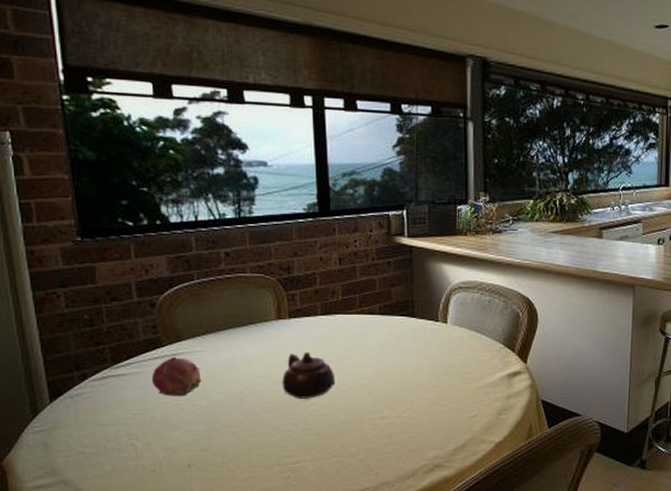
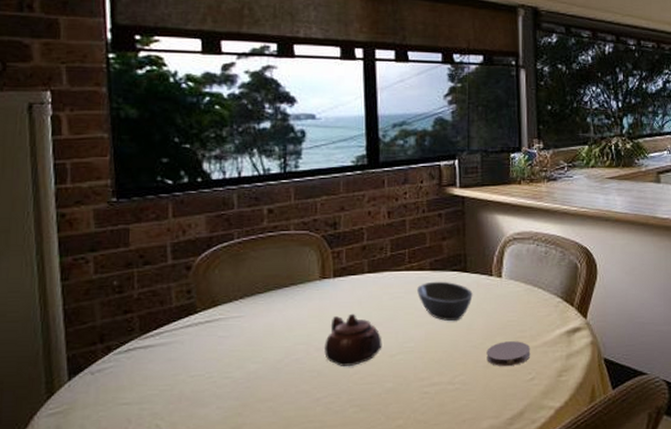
fruit: present [151,356,202,397] -> none [182,323,237,369]
bowl: none [366,325,420,361] -> present [416,281,473,321]
coaster: none [432,382,474,404] -> present [486,341,531,366]

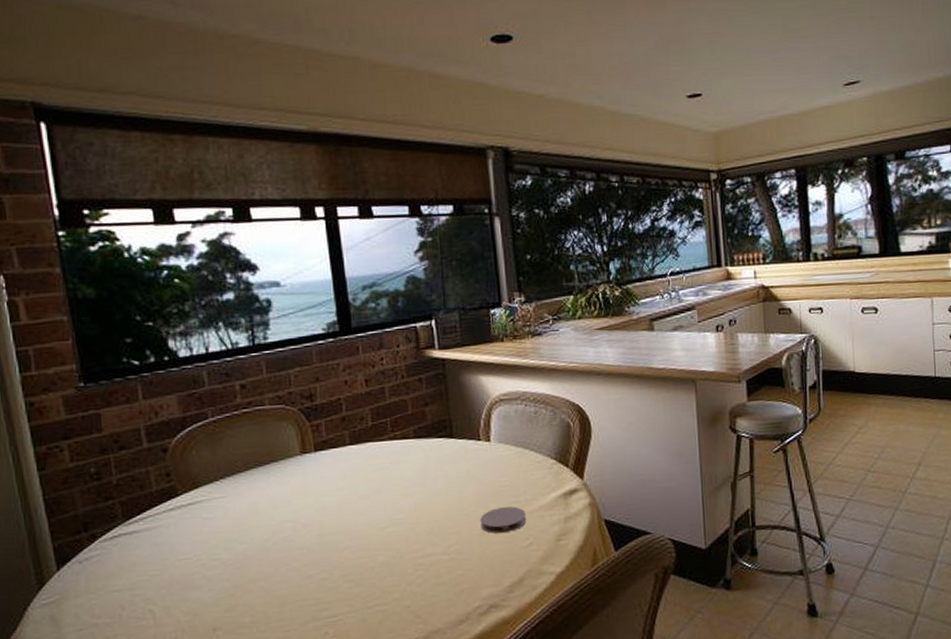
teapot: present [324,313,382,367] -> none [311,487,371,543]
bowl: present [416,281,473,321] -> none [401,448,462,490]

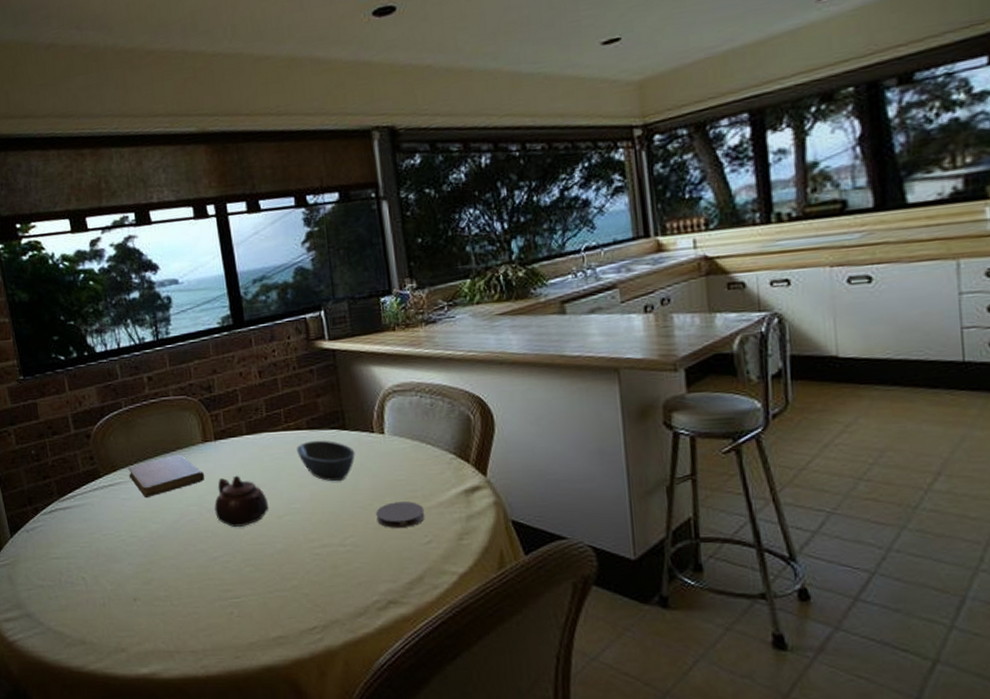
notebook: none [212,467,303,516] -> present [128,454,205,497]
teapot: none [311,487,371,543] -> present [214,475,269,528]
bowl: none [401,448,462,490] -> present [296,440,355,481]

